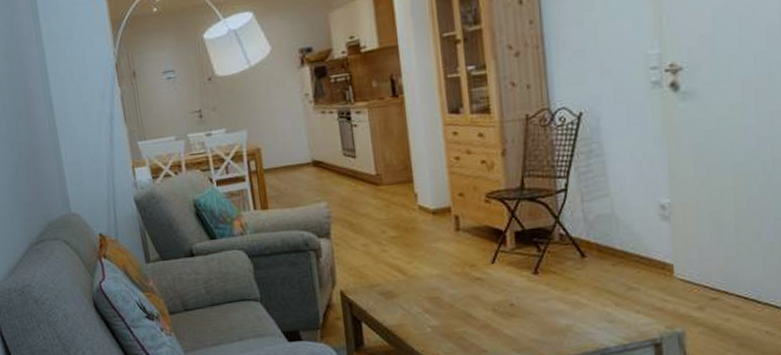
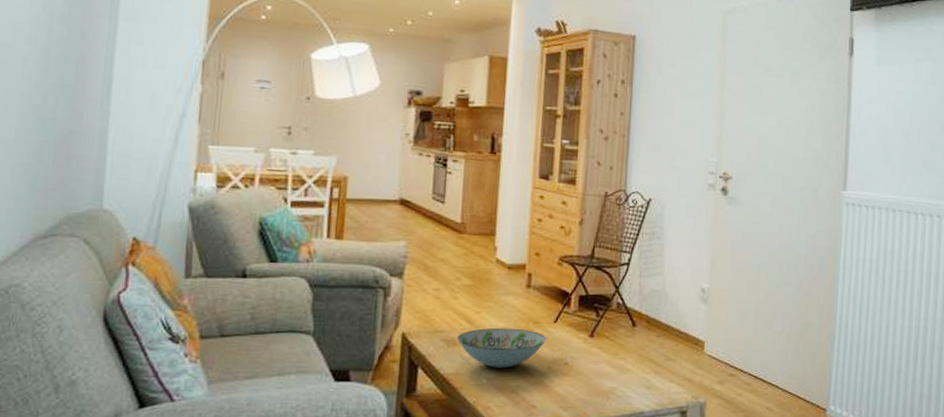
decorative bowl: none [394,274,487,316] -> present [457,327,547,369]

